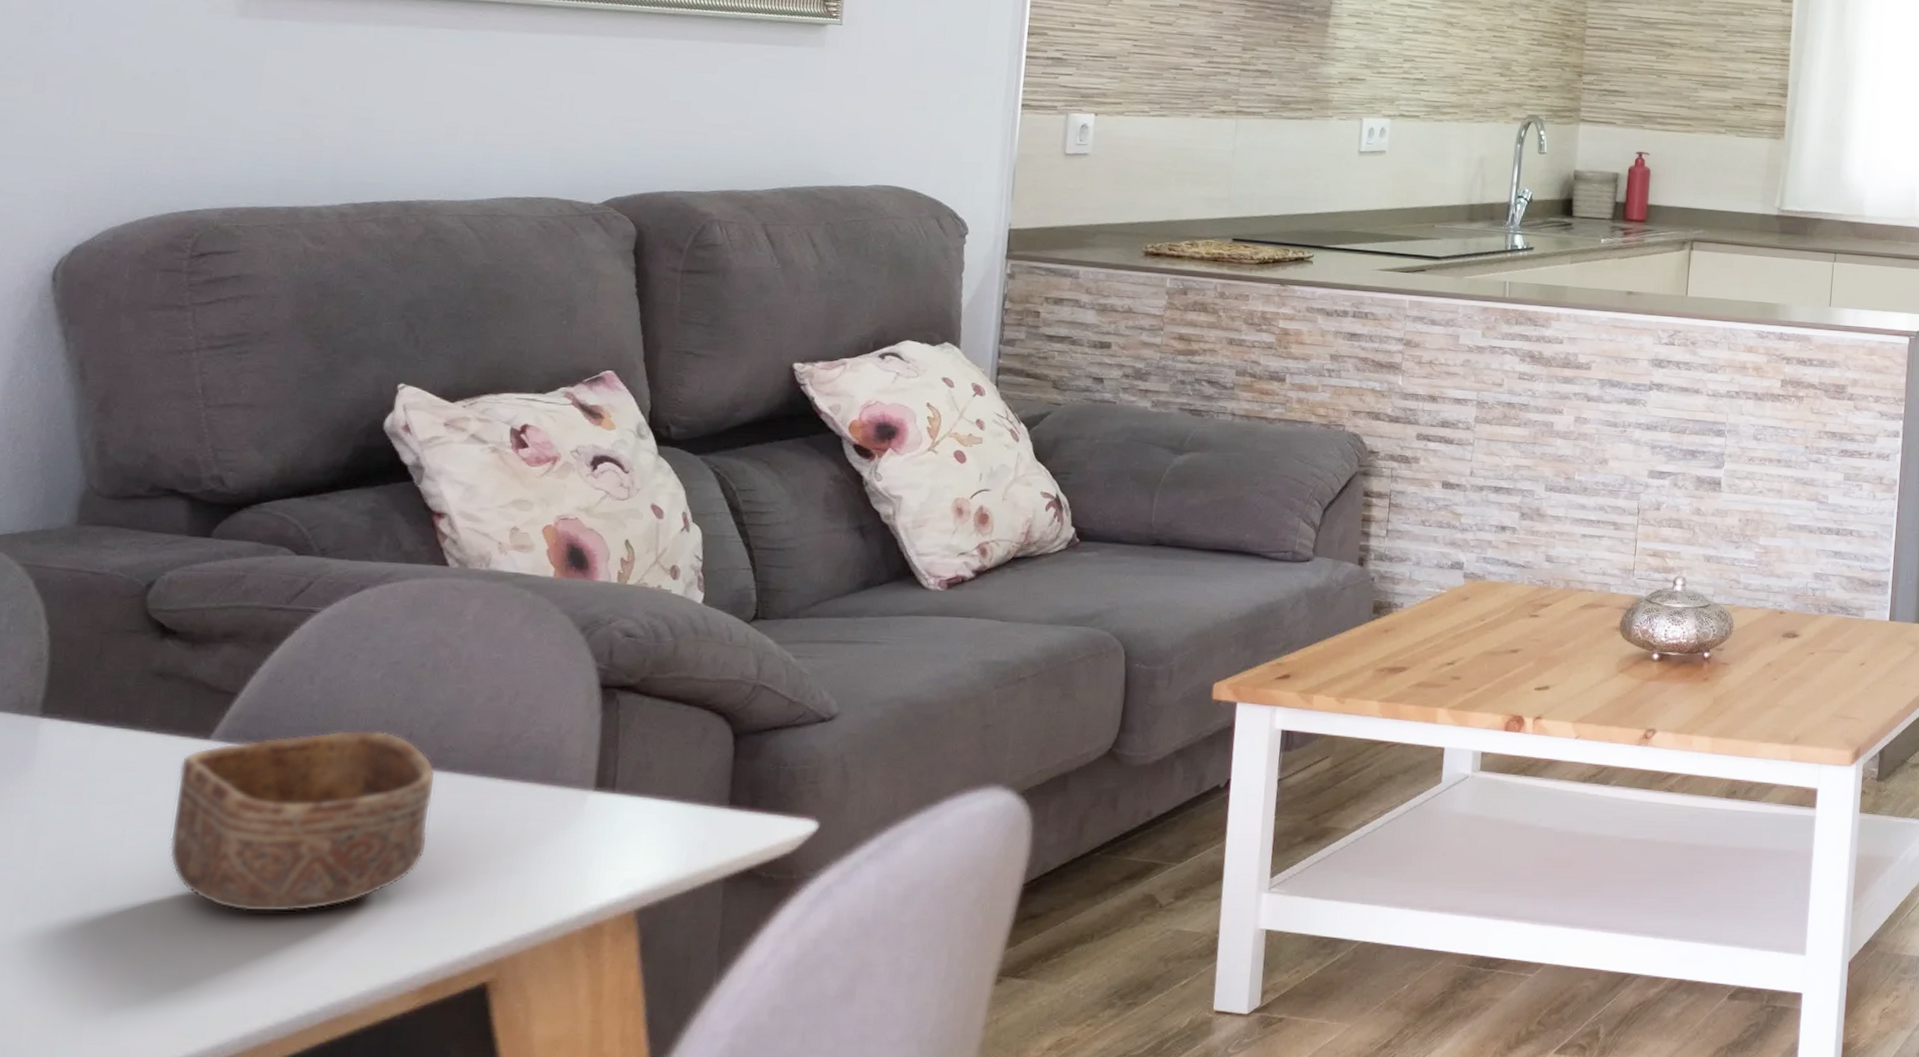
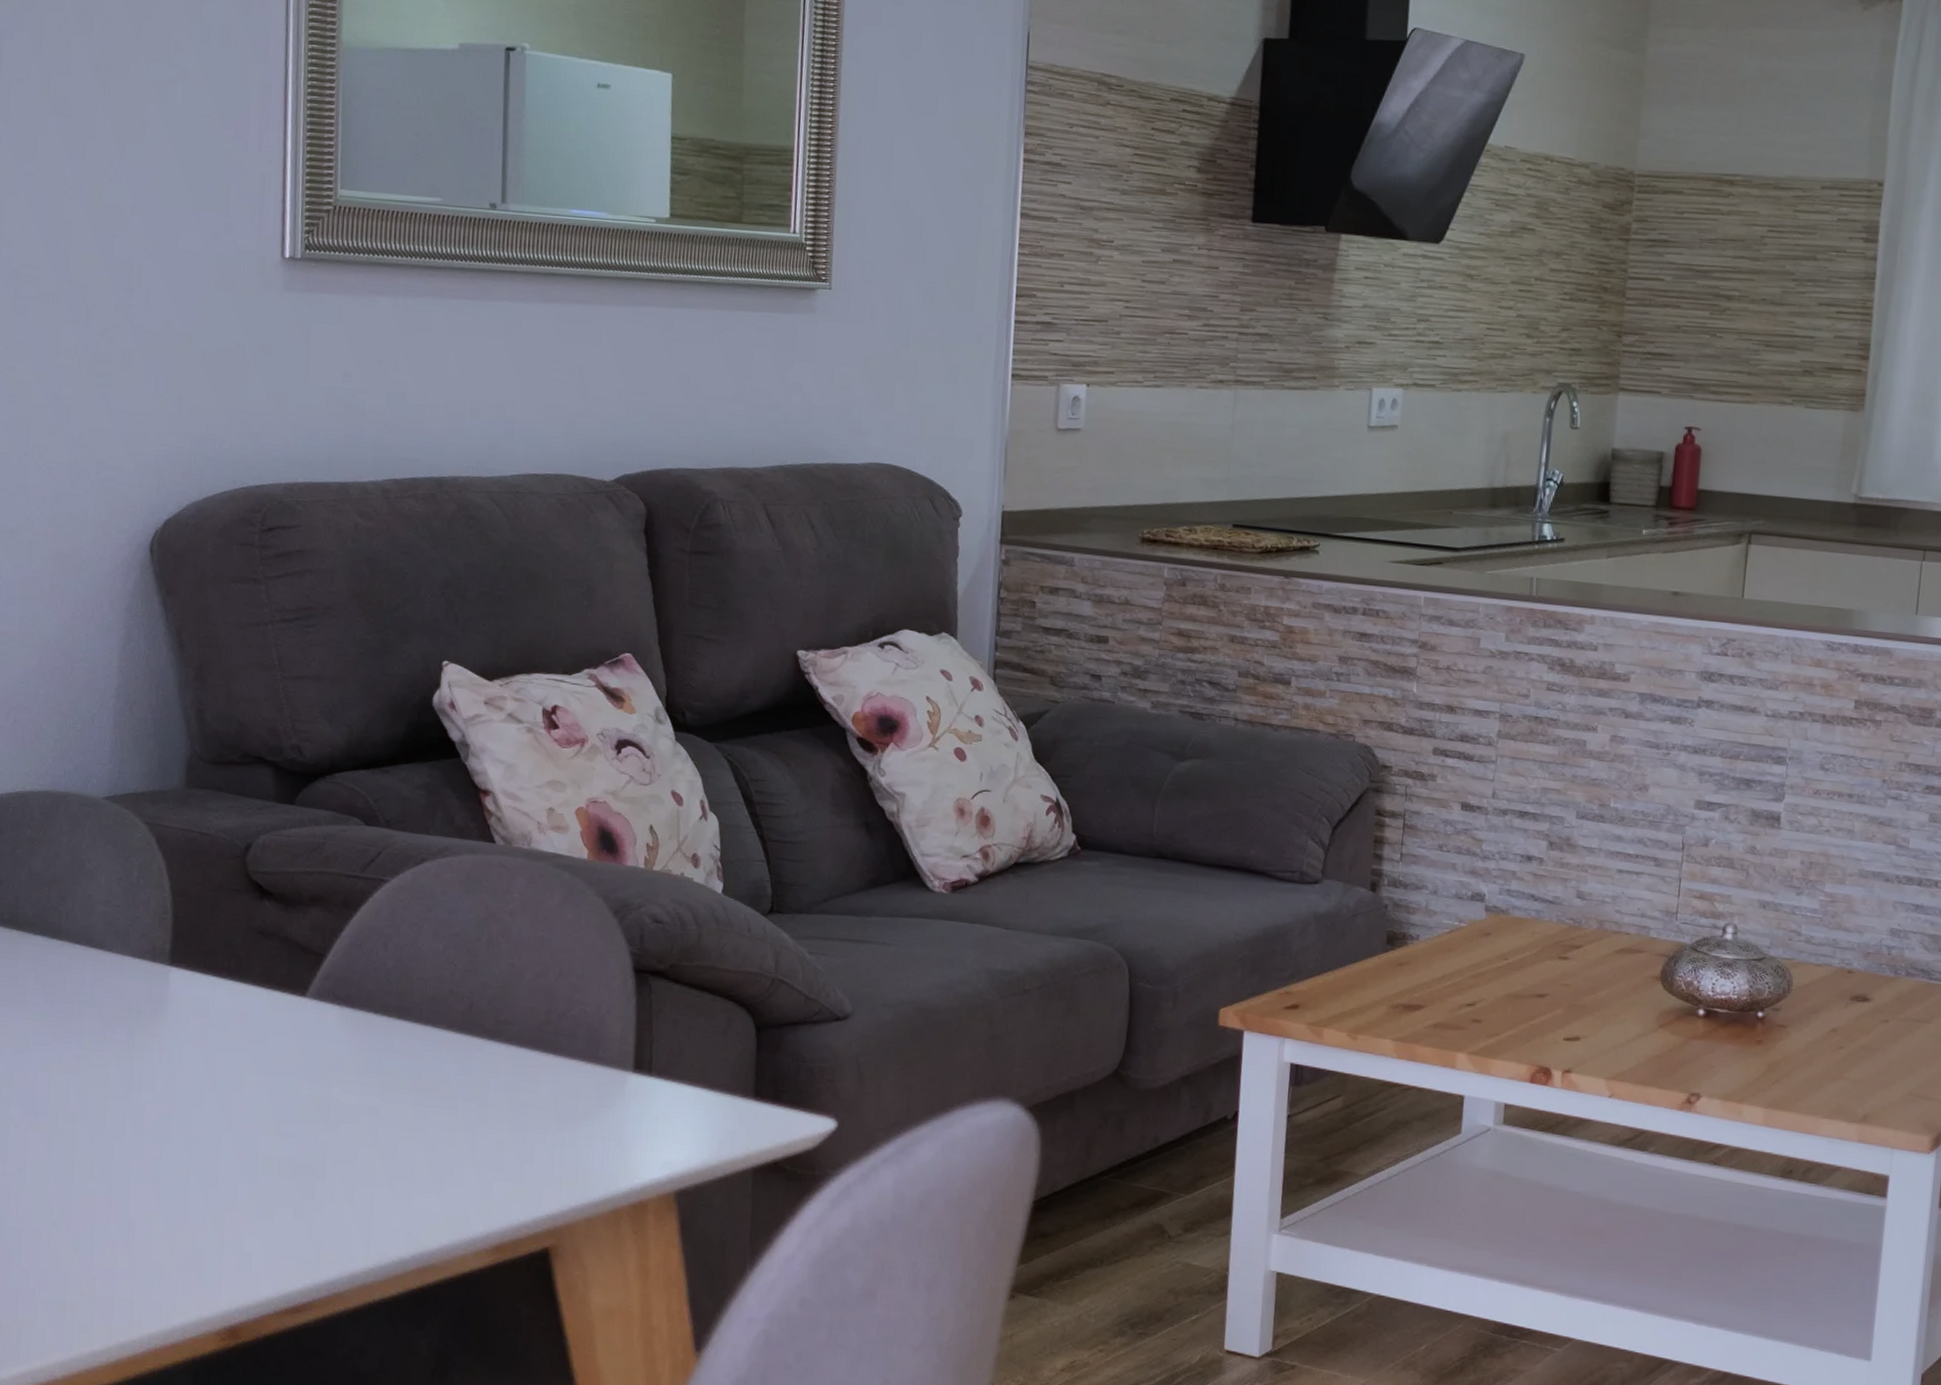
bowl: present [169,730,436,913] -> none [279,996,496,1165]

